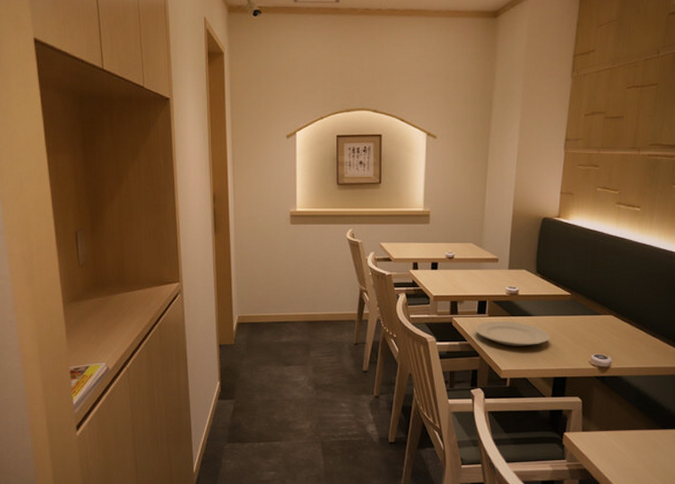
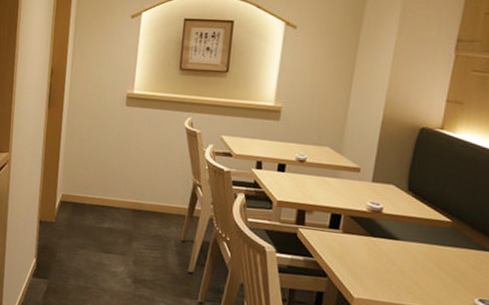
plate: present [475,321,550,346] -> none [324,238,420,275]

